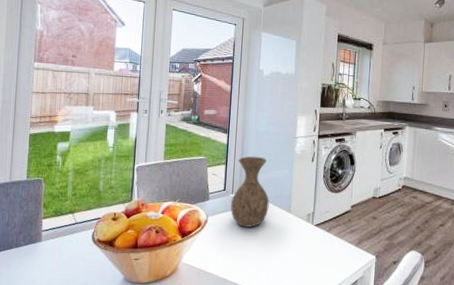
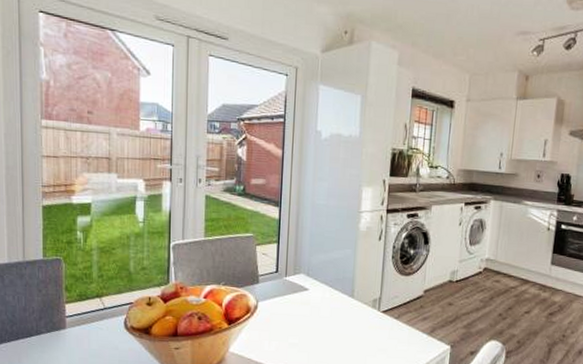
vase: present [230,156,270,227] -> none [283,233,329,314]

